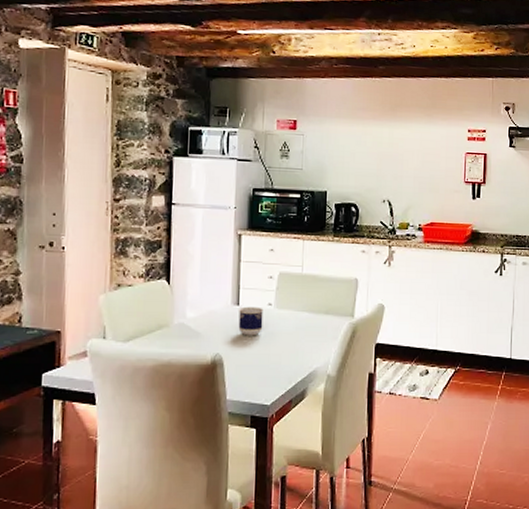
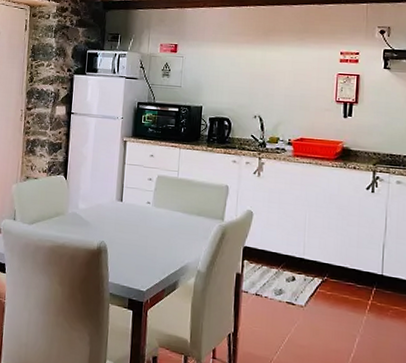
cup: present [238,306,264,336] -> none [121,203,143,230]

